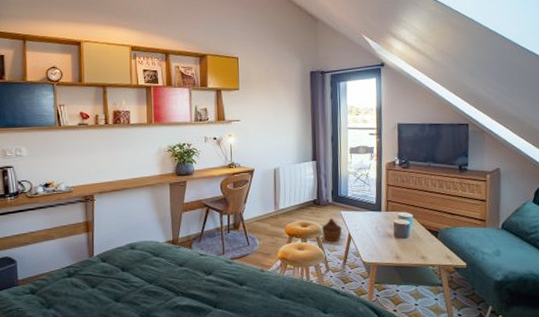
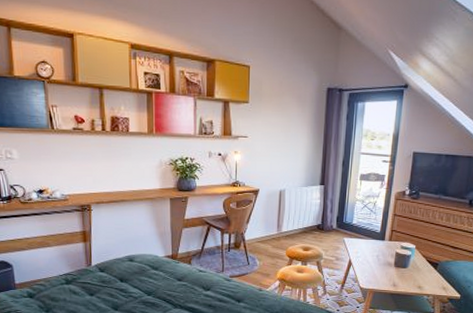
woven basket: present [322,218,342,242] -> none [323,244,344,267]

